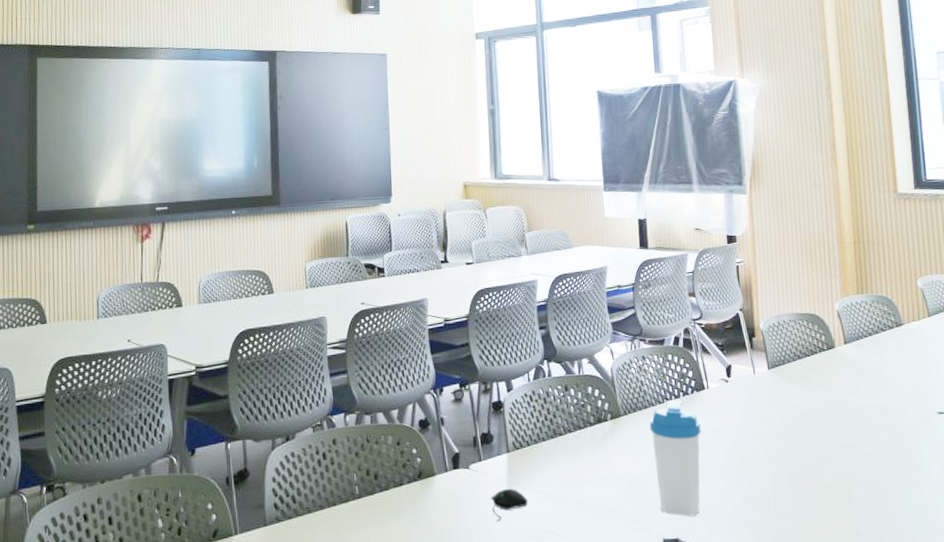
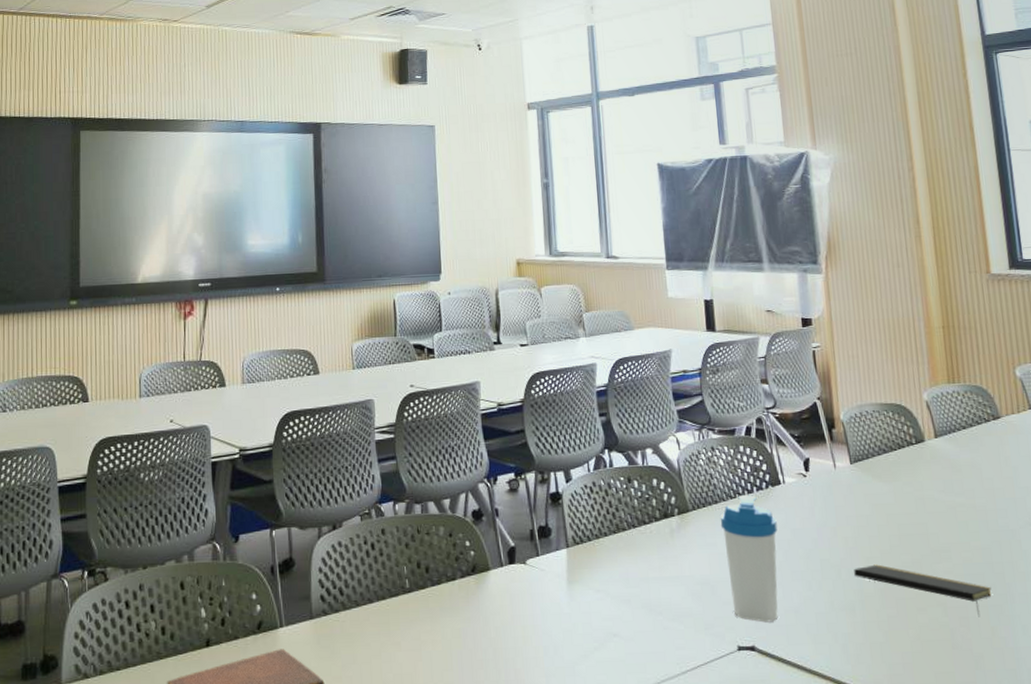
computer mouse: present [491,488,528,522] -> none [549,586,589,622]
notepad: none [769,460,891,505] -> present [854,564,991,616]

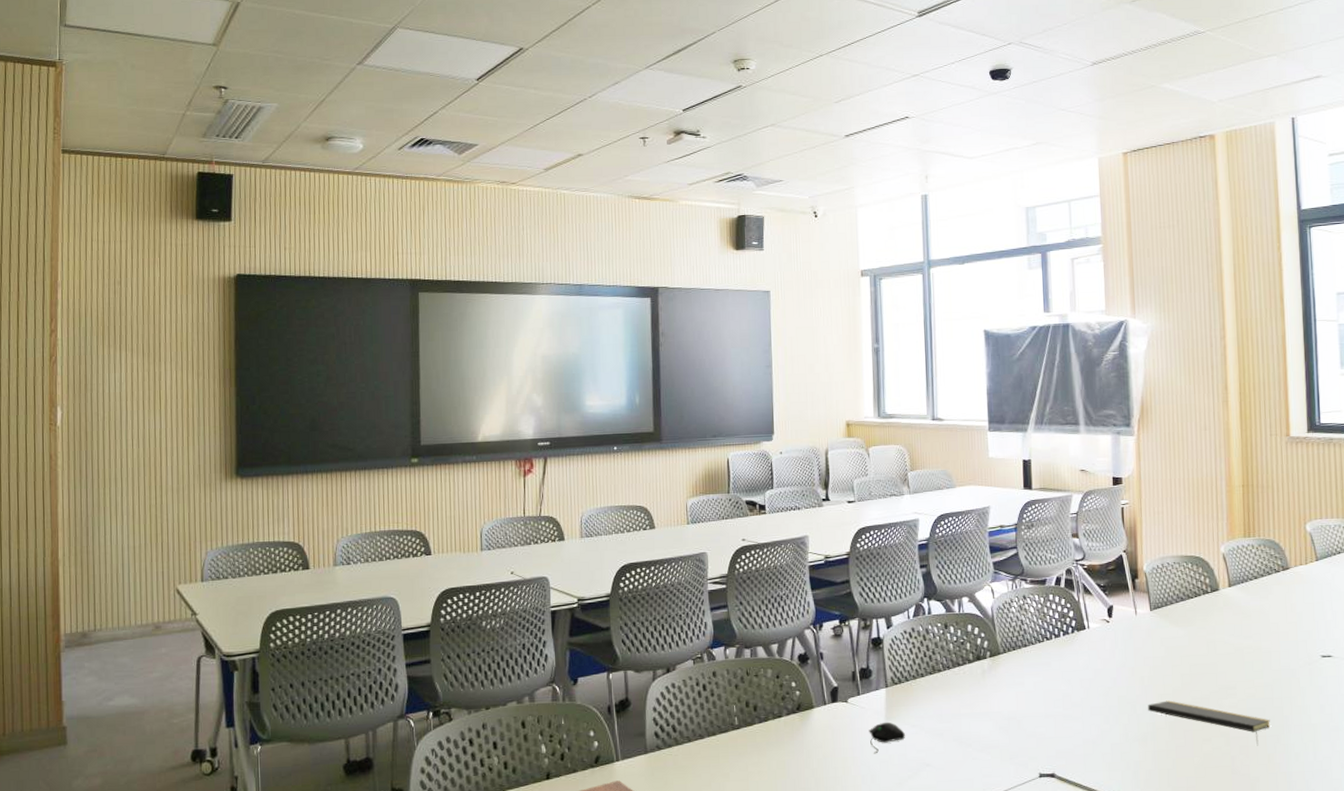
computer mouse: none [549,586,589,622] -> present [868,721,905,754]
water bottle: present [720,495,778,623] -> none [1028,639,1081,753]

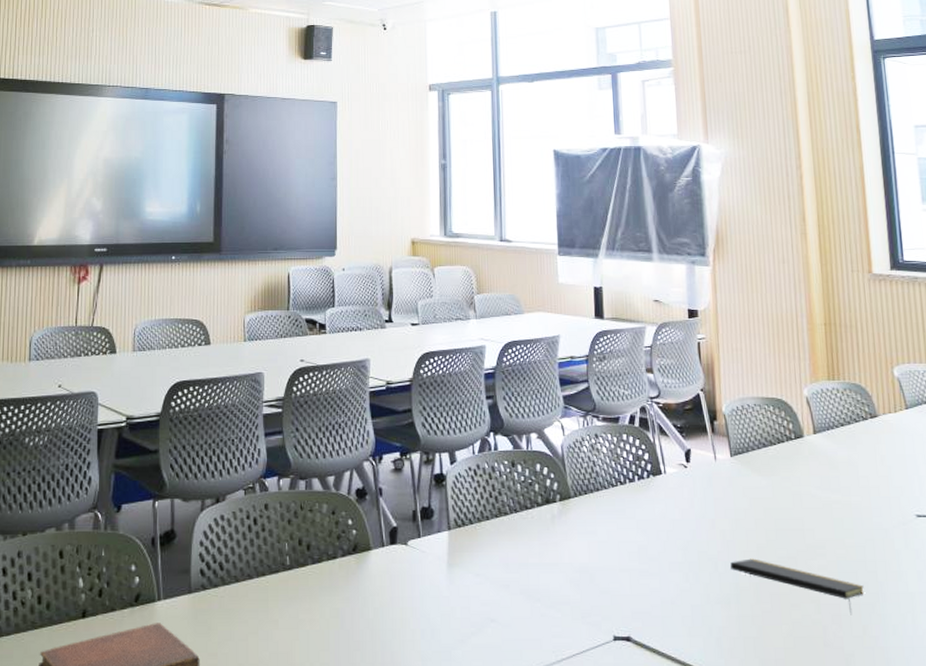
computer mouse: present [868,721,905,754] -> none [429,569,468,605]

